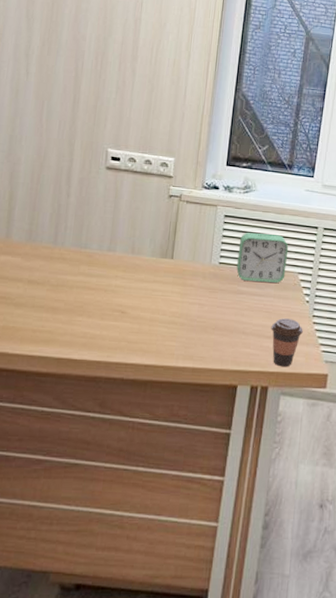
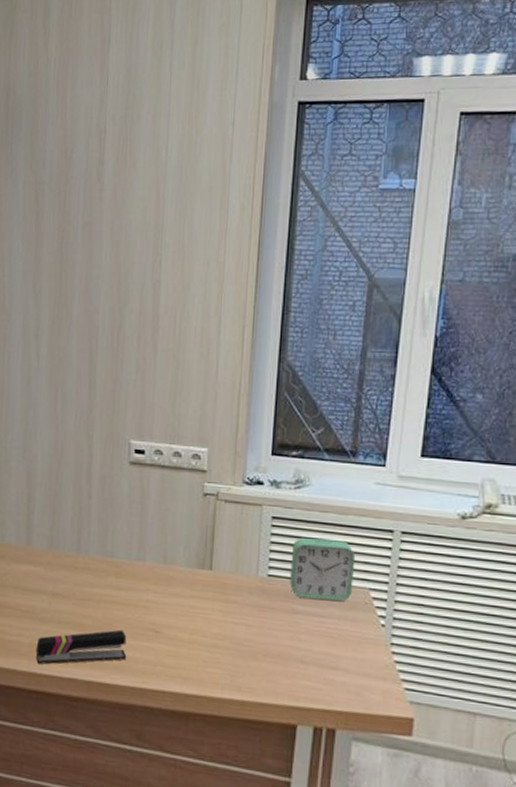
stapler: none [8,311,95,345] -> present [35,629,127,665]
coffee cup: present [271,318,303,367] -> none [336,645,378,707]

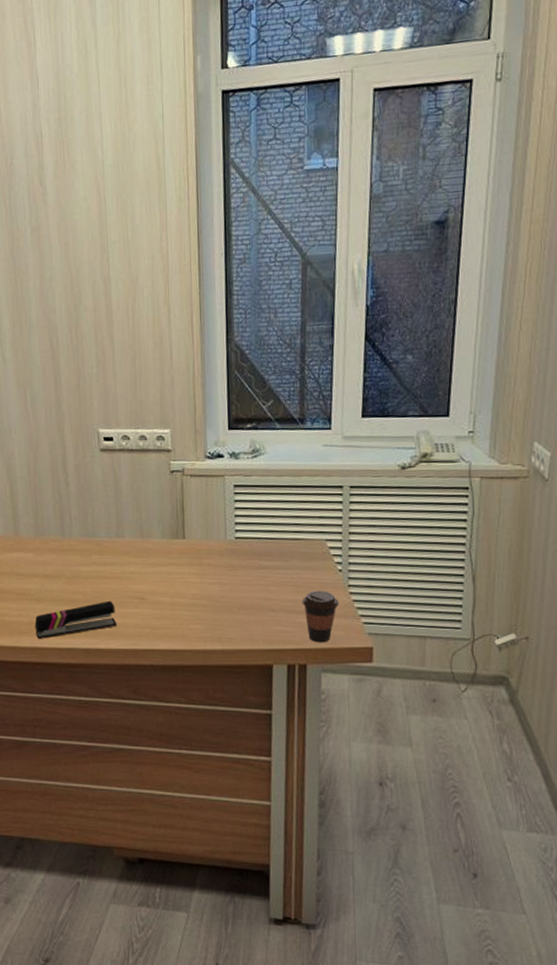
alarm clock: present [290,538,356,601] -> none [254,500,312,554]
coffee cup: none [336,645,378,707] -> present [302,591,339,643]

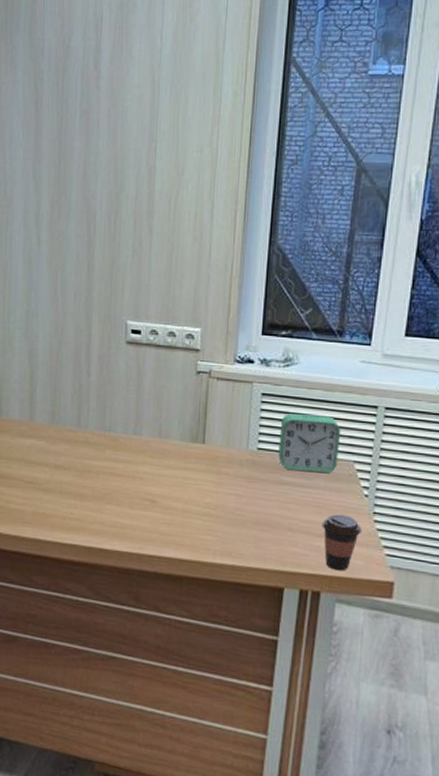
stapler: present [35,600,117,639] -> none [39,499,125,532]
alarm clock: none [254,500,312,554] -> present [278,414,341,473]

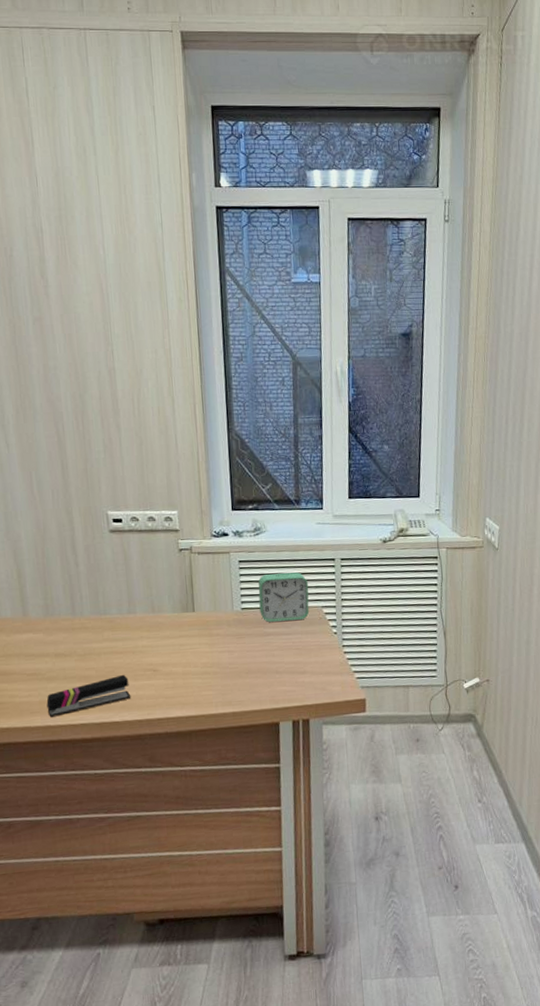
stapler: none [39,499,125,532] -> present [46,674,131,717]
coffee cup: present [322,514,362,571] -> none [303,652,335,699]

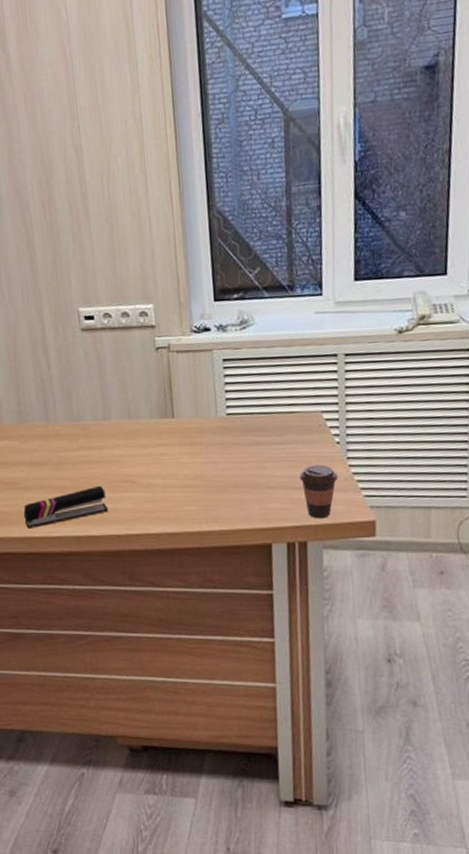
alarm clock: present [258,572,310,622] -> none [245,371,307,430]
coffee cup: none [303,652,335,699] -> present [299,464,338,519]

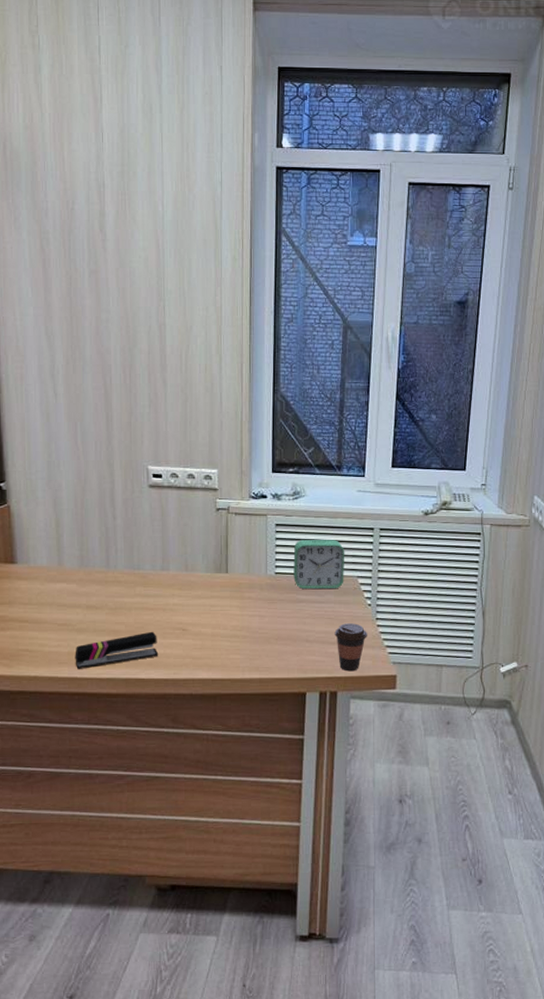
alarm clock: none [245,371,307,430] -> present [293,540,345,589]

